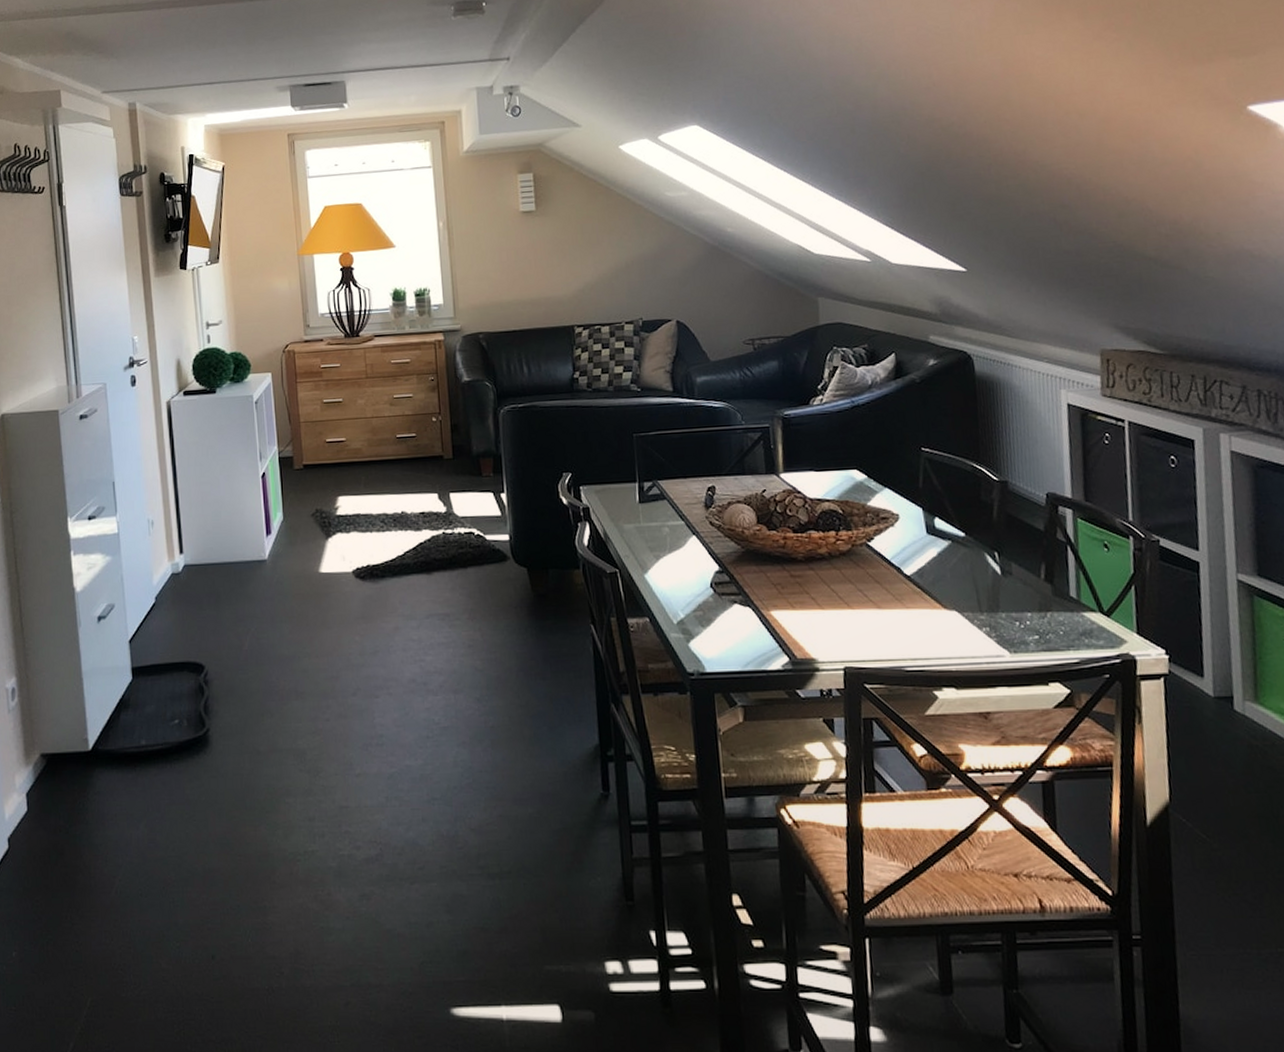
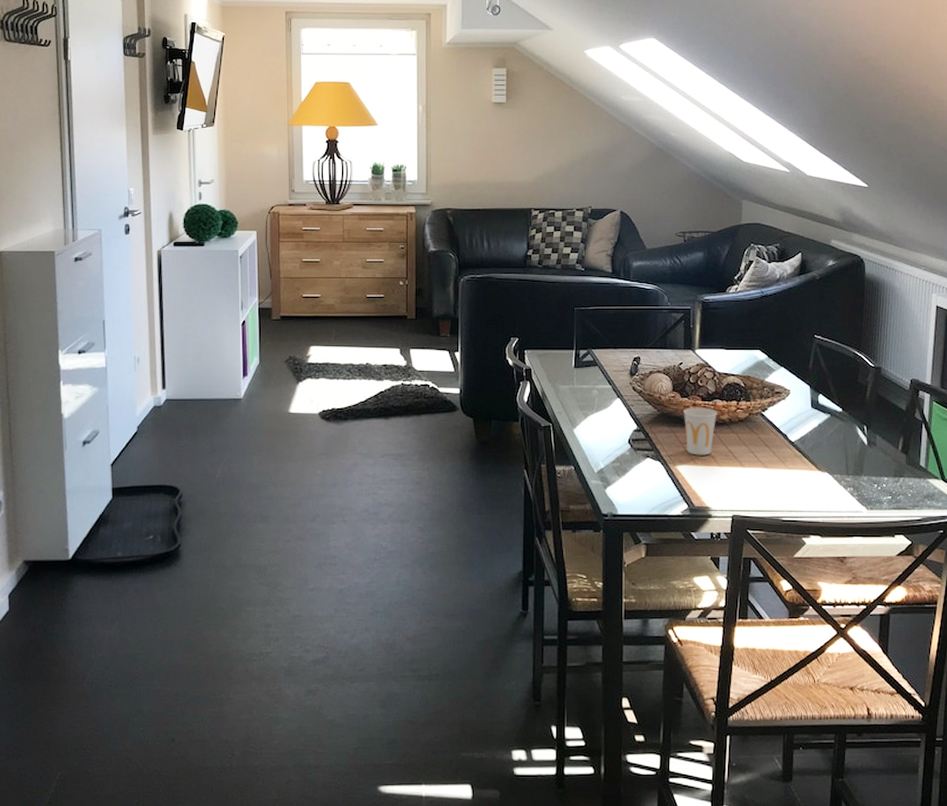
cup: none [772,540,813,598] -> present [683,407,717,456]

